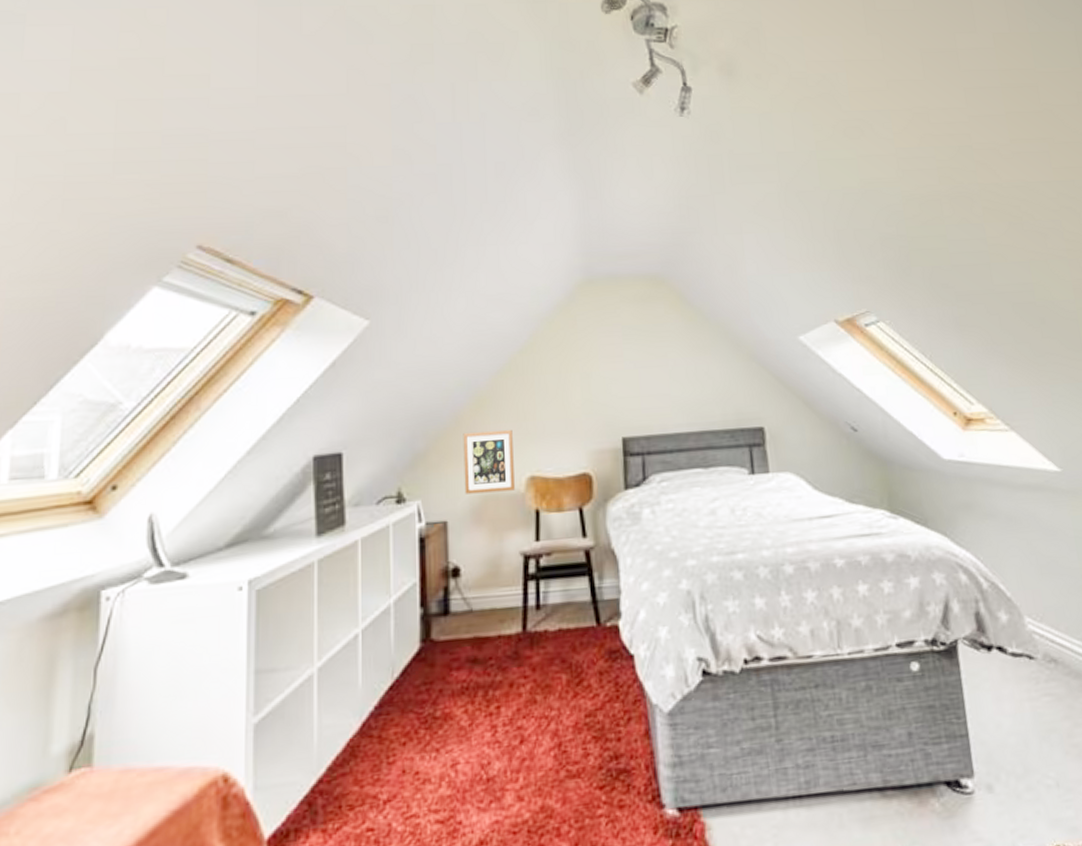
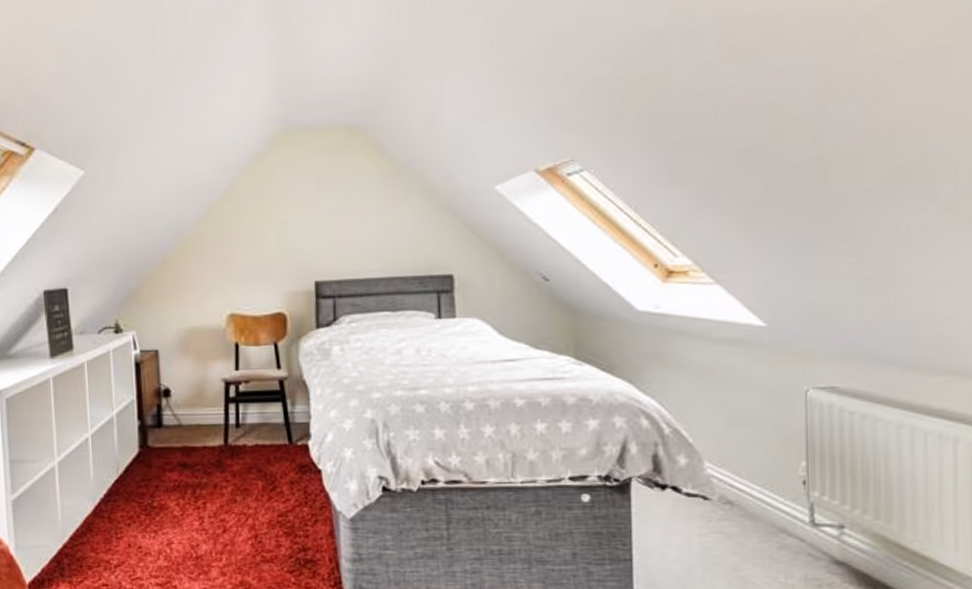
picture frame: present [463,430,515,494] -> none [170,272,217,327]

